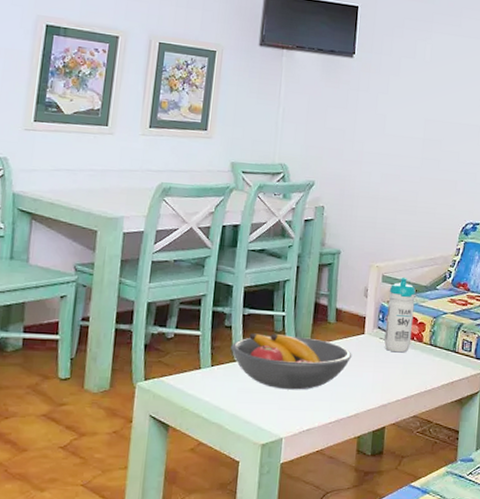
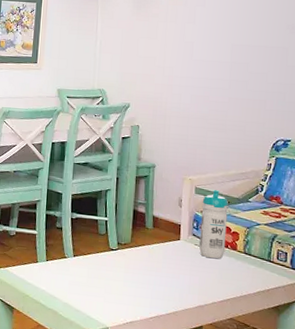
fruit bowl: present [231,333,352,390] -> none [62,234,169,287]

